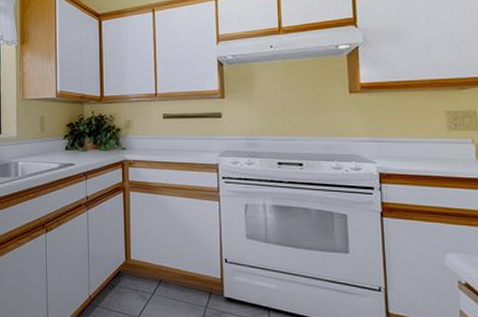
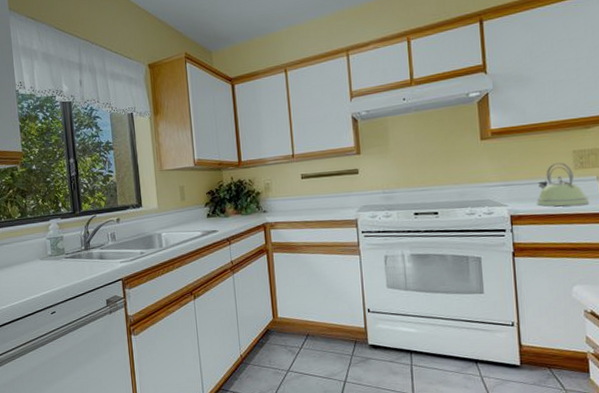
kettle: none [408,122,465,168] -> present [537,162,590,207]

